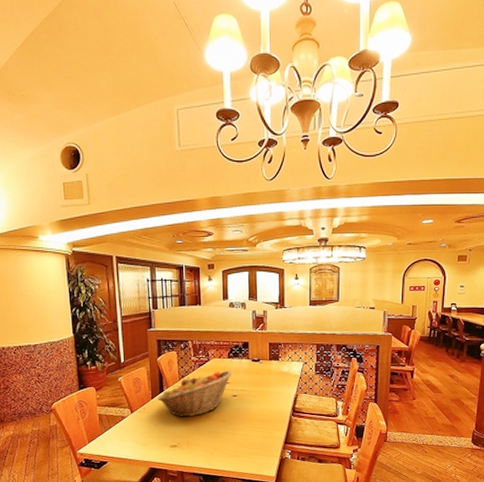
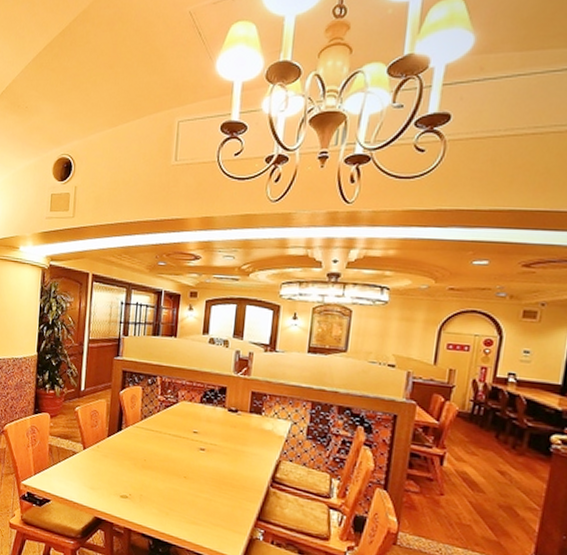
fruit basket: present [158,370,232,417] -> none [114,416,203,466]

